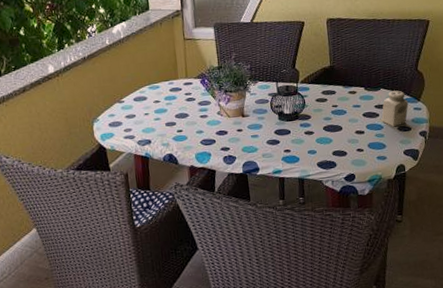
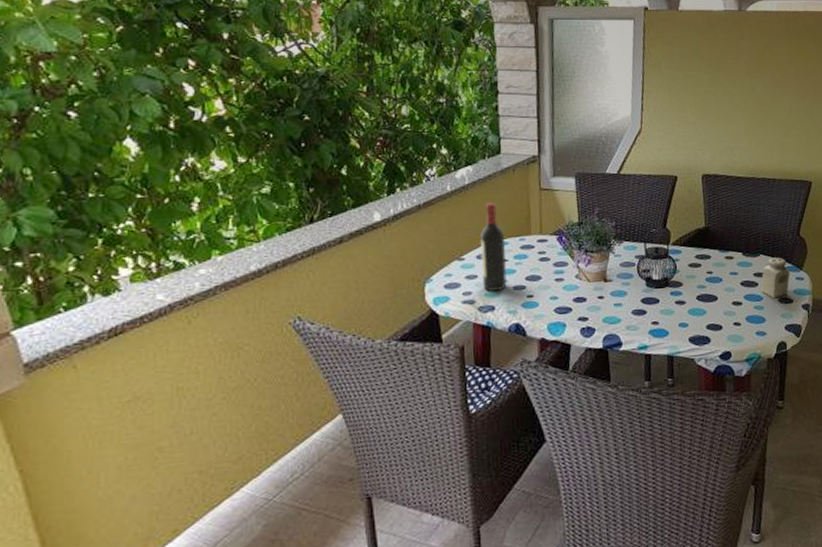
wine bottle: none [136,53,160,128] -> present [480,202,507,291]

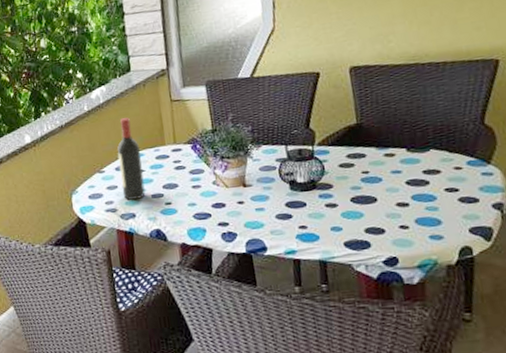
salt shaker: present [761,257,790,299] -> none [433,151,474,198]

